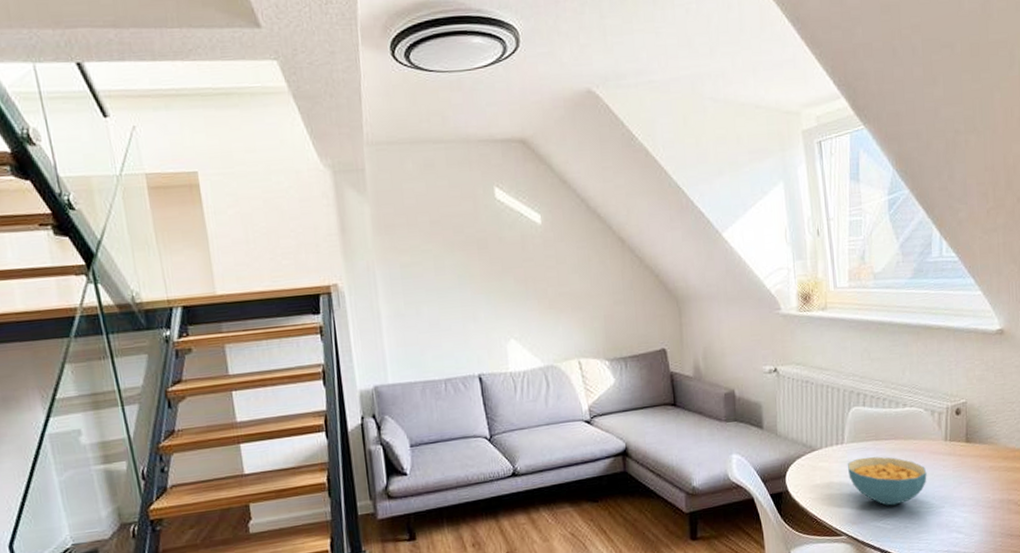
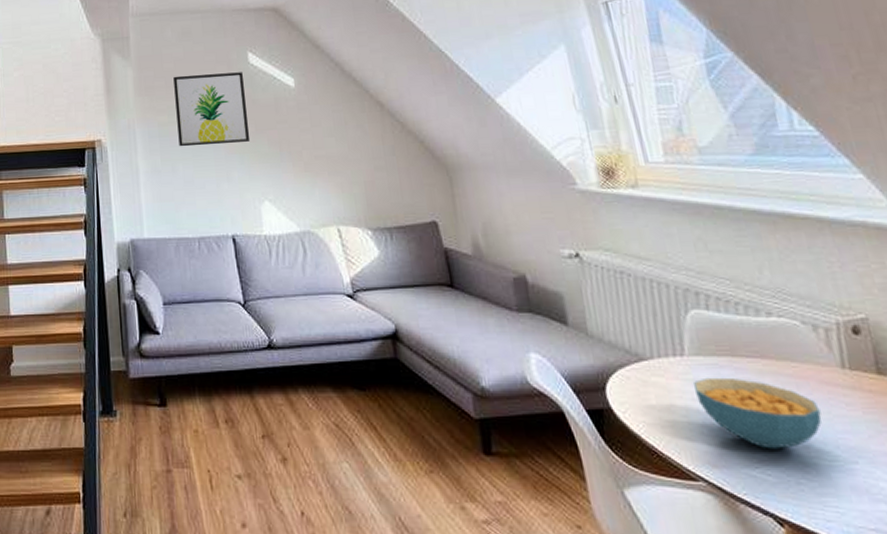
wall art: none [415,208,497,289] -> present [173,72,251,147]

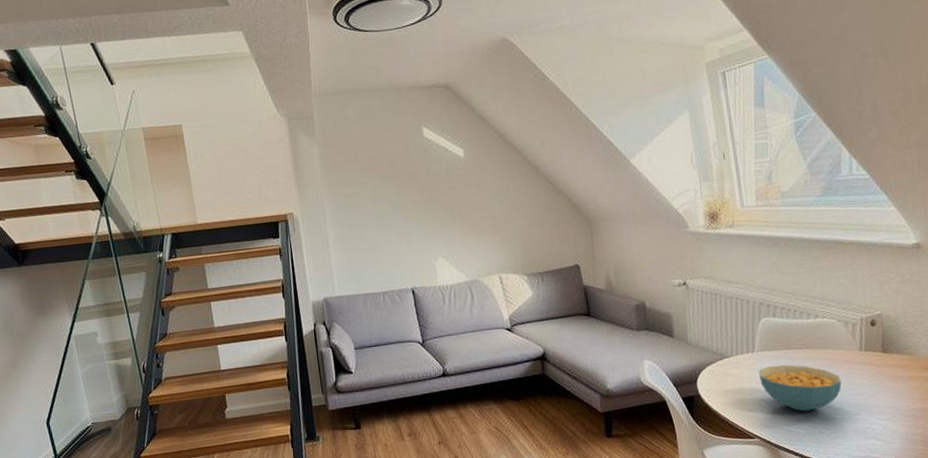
wall art: present [173,72,251,147] -> none [356,145,426,215]

